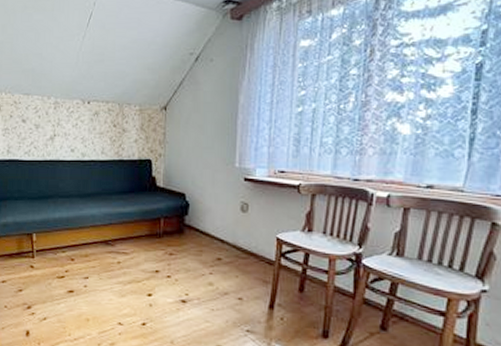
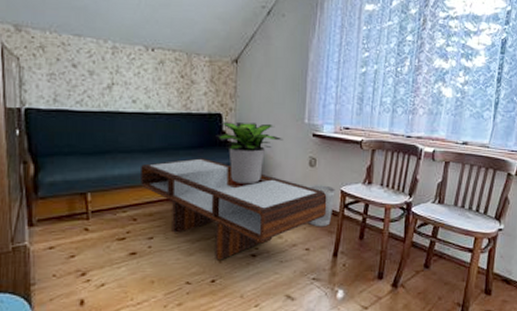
coffee table: none [78,202,261,304] -> present [141,158,327,260]
potted plant: none [146,168,213,229] -> present [216,122,283,185]
wastebasket: none [240,231,270,276] -> present [308,185,335,227]

